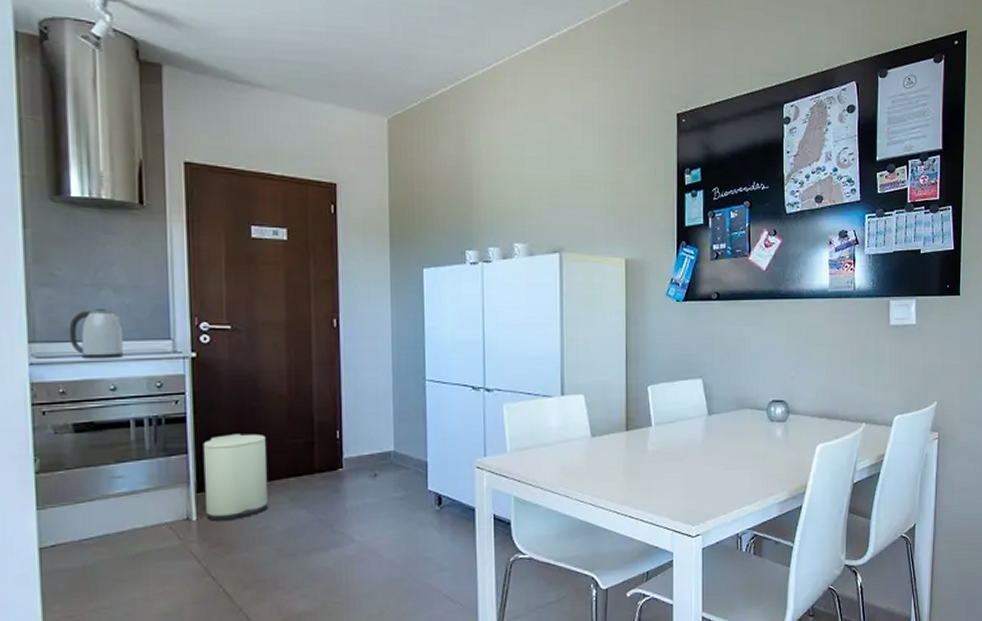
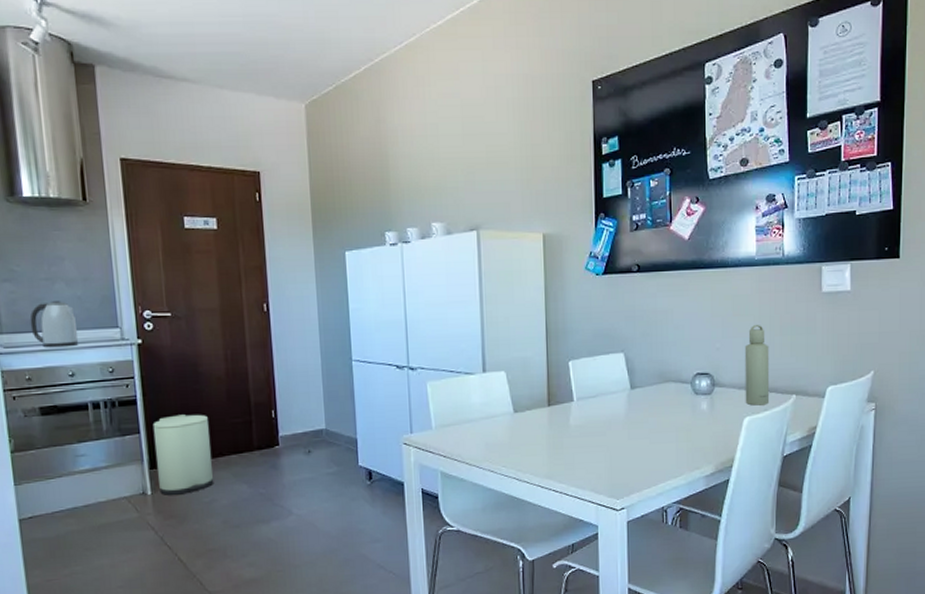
bottle: none [818,354,841,433] -> present [744,324,770,406]

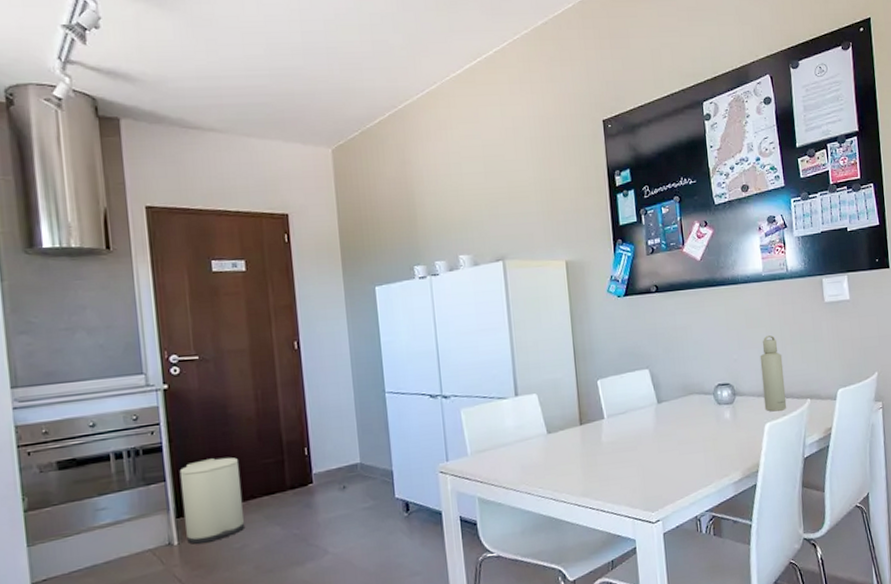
kettle: present [29,301,79,348] -> none [47,350,101,400]

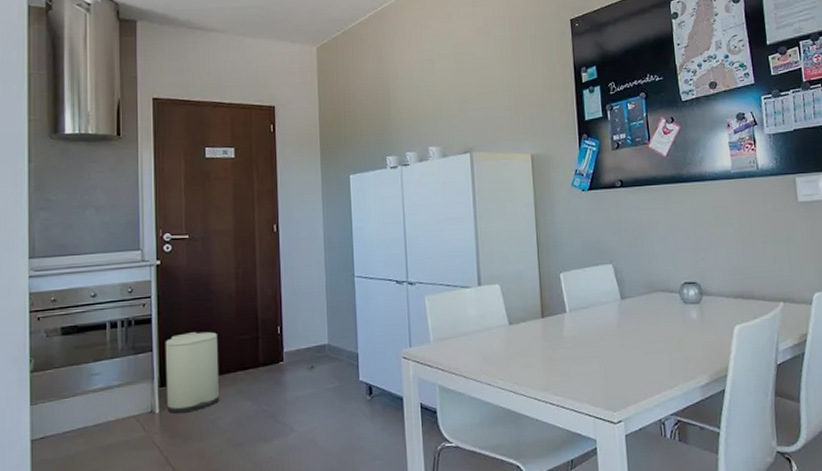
bottle: present [759,334,787,412] -> none [728,233,758,314]

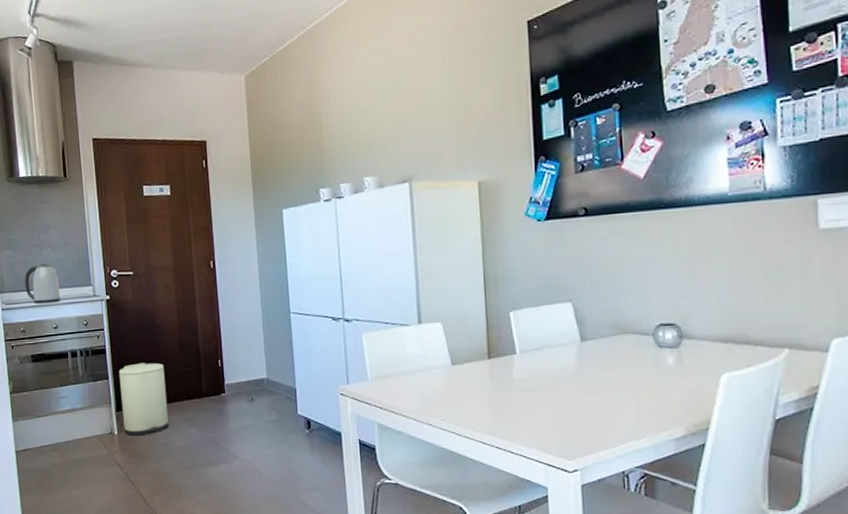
kettle: none [60,226,103,271] -> present [24,264,61,305]

